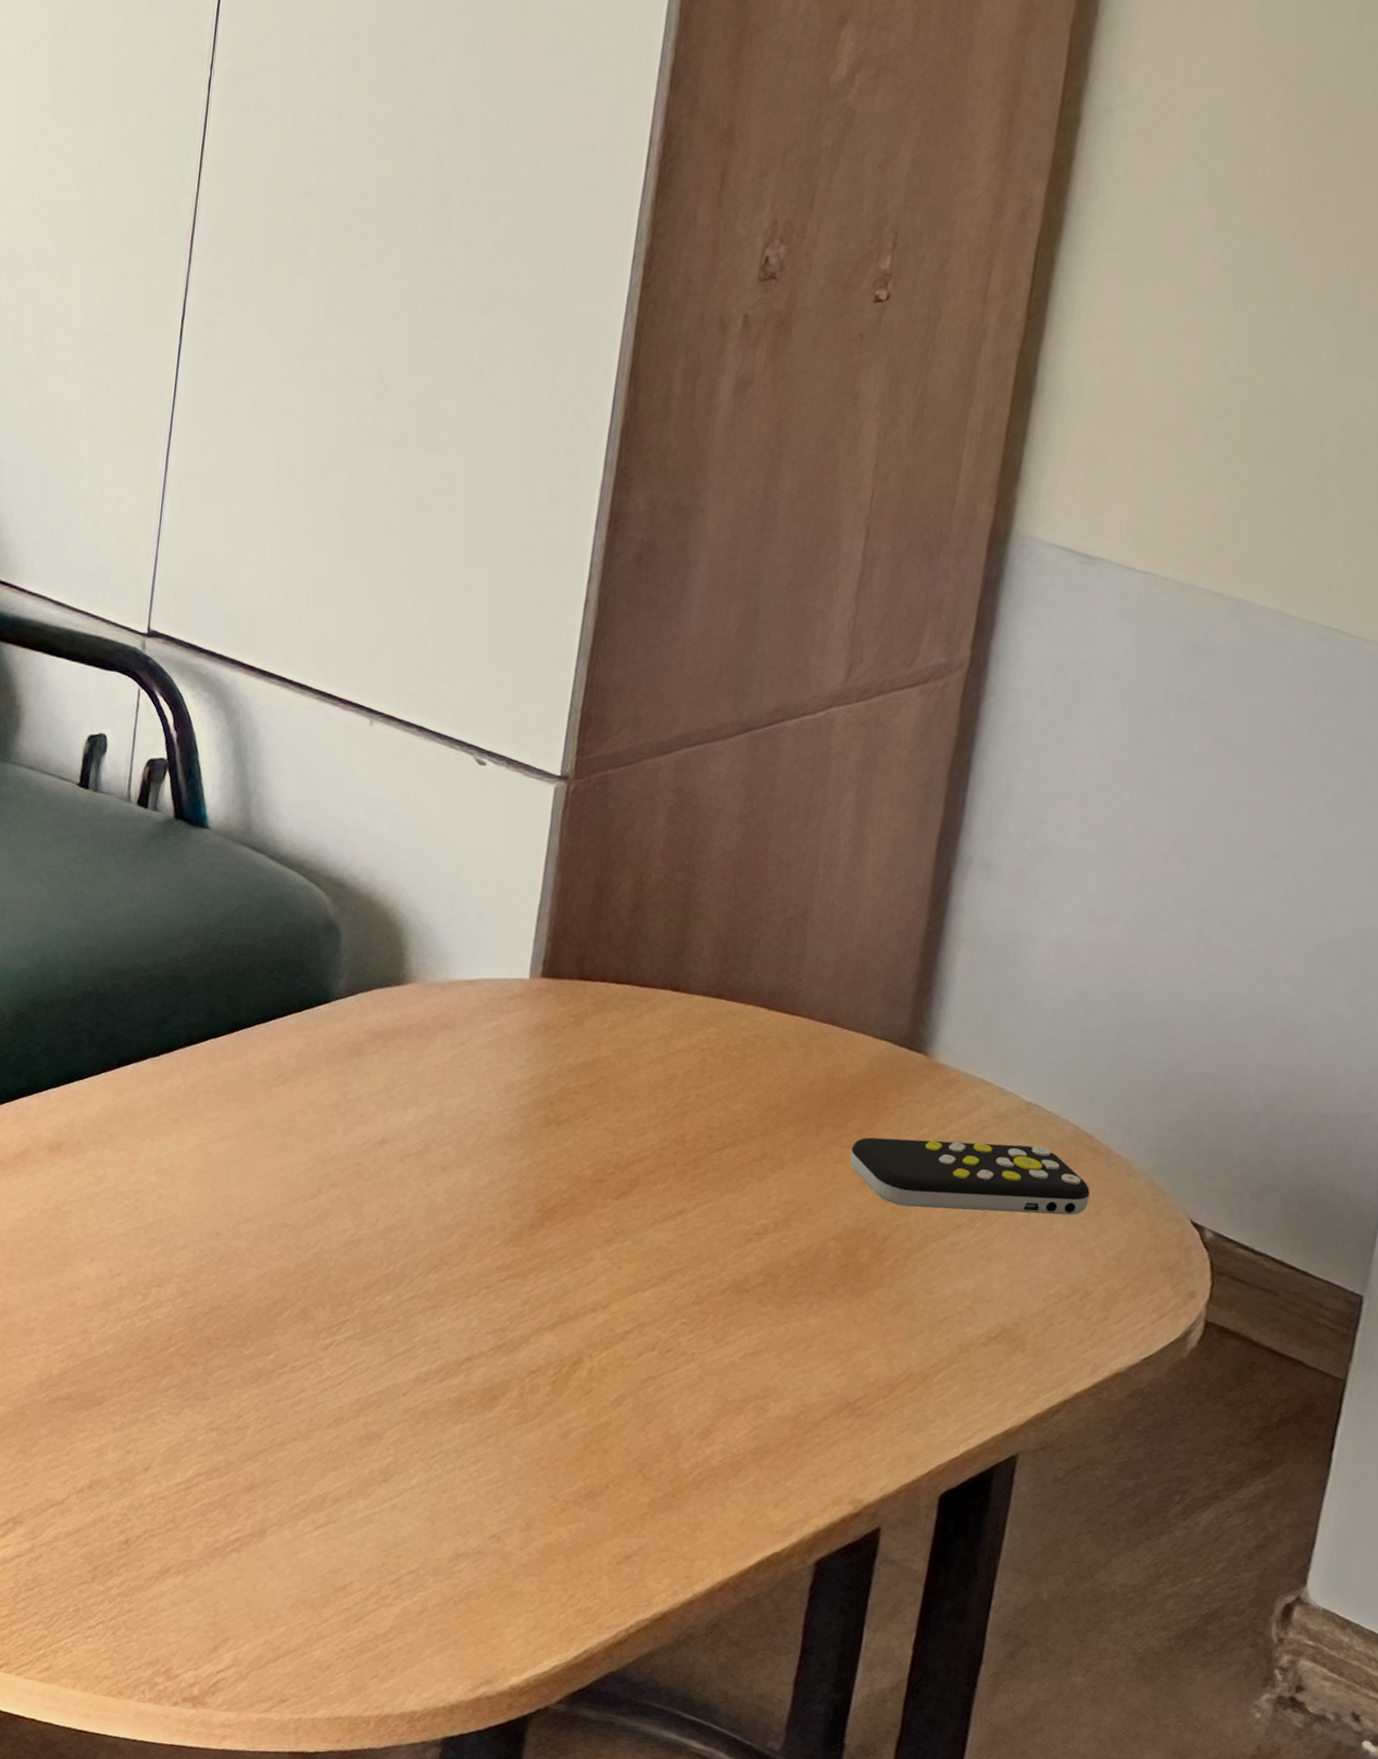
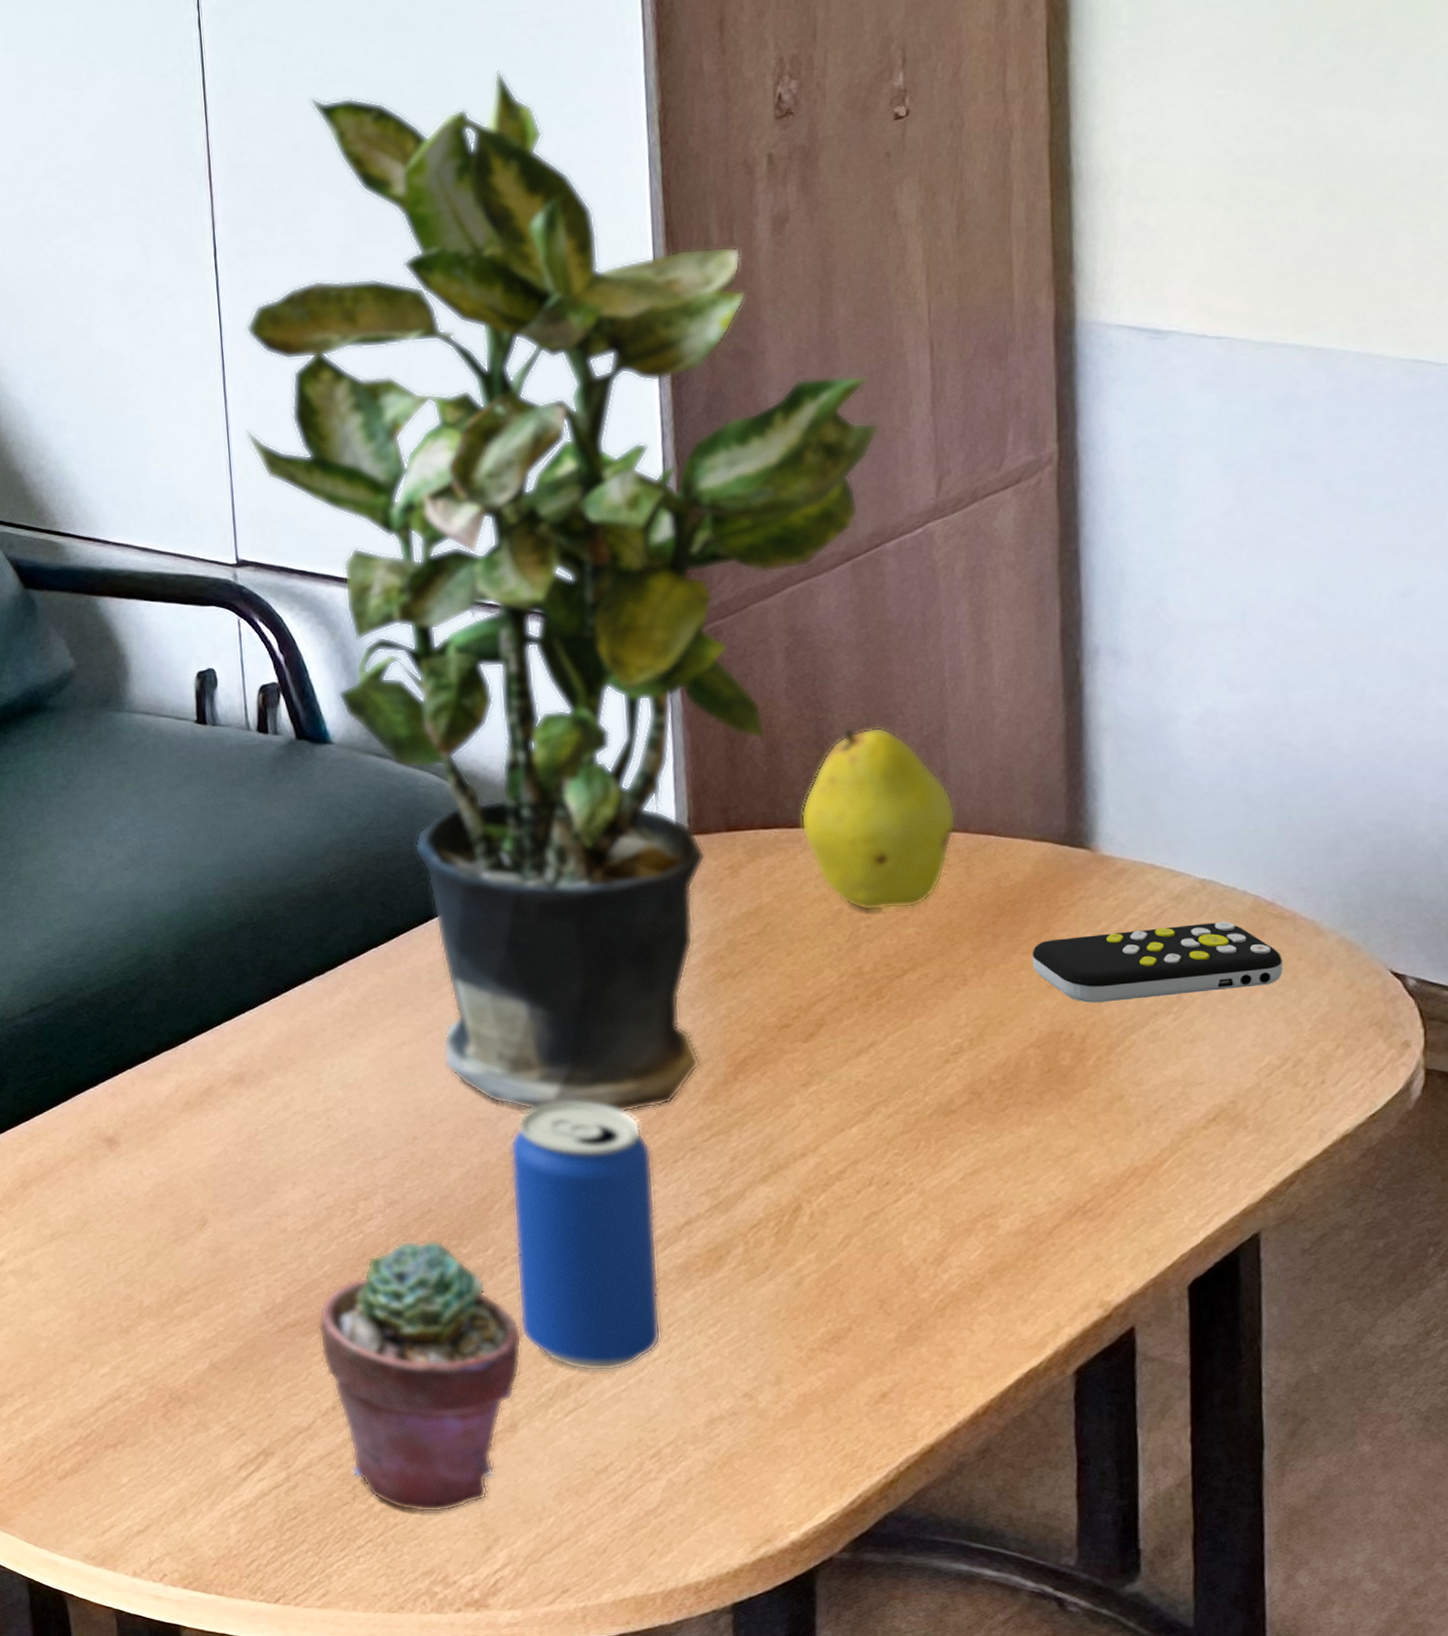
potted succulent: none [87,1333,288,1606] -> present [317,1241,522,1513]
potted plant: none [180,179,803,1241] -> present [245,71,880,1112]
beverage can: none [286,1219,447,1493] -> present [510,1101,662,1371]
fruit: none [651,896,805,1085] -> present [800,727,956,911]

